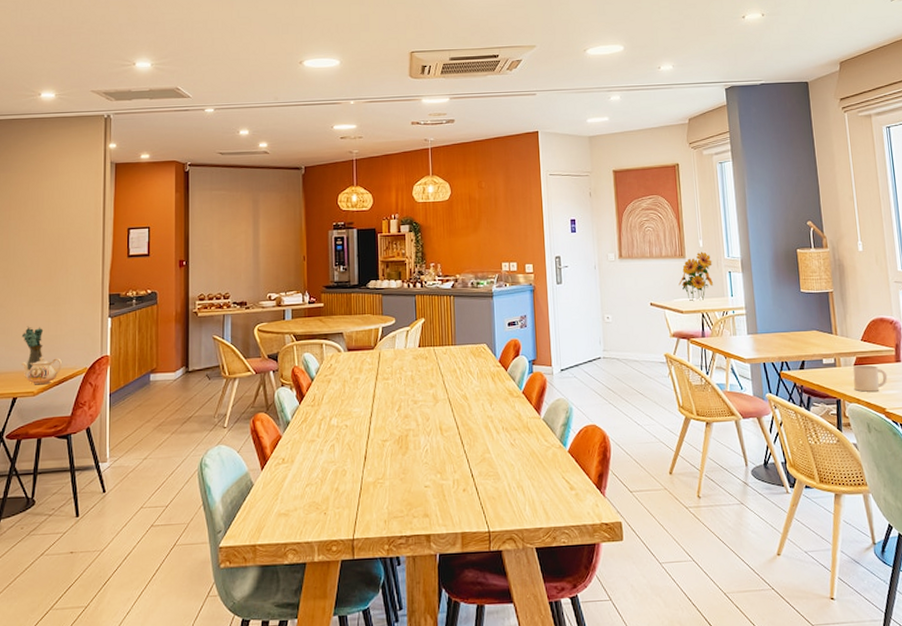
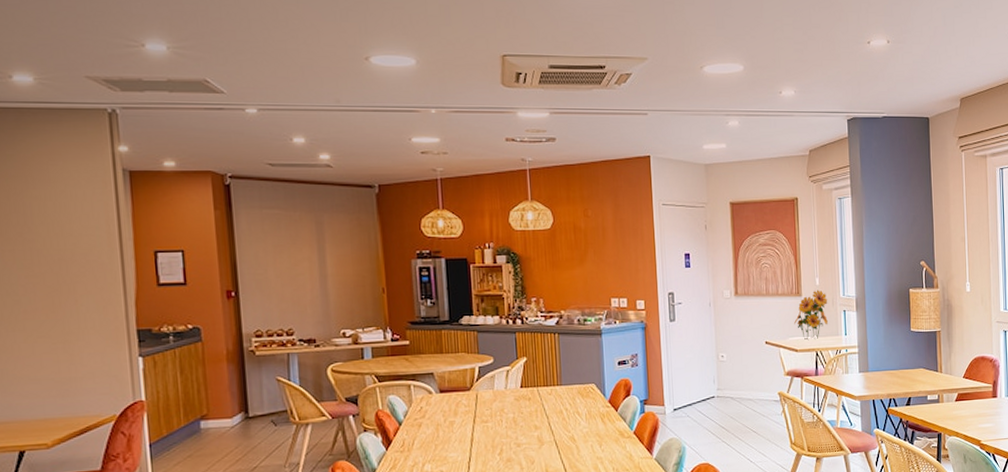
teapot: present [20,356,63,385] -> none [25,402,83,436]
vase: present [21,326,44,371] -> none [22,367,55,419]
mug: present [853,365,888,392] -> none [953,400,985,426]

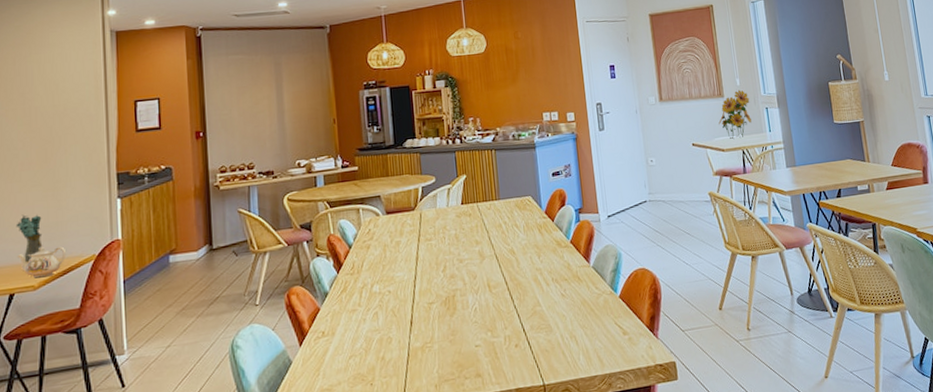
vase: none [22,367,55,419] -> present [16,214,43,263]
teapot: none [25,402,83,436] -> present [16,246,67,278]

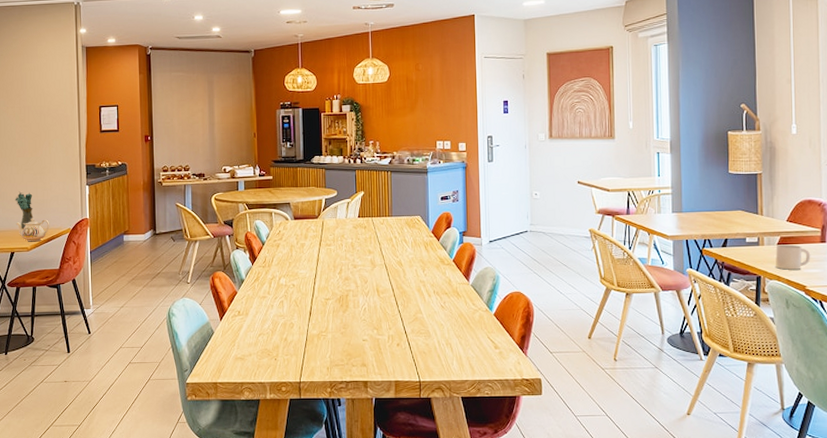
flower bouquet: present [718,90,752,139] -> none [607,133,641,180]
mug: none [885,188,918,215] -> present [775,244,811,270]

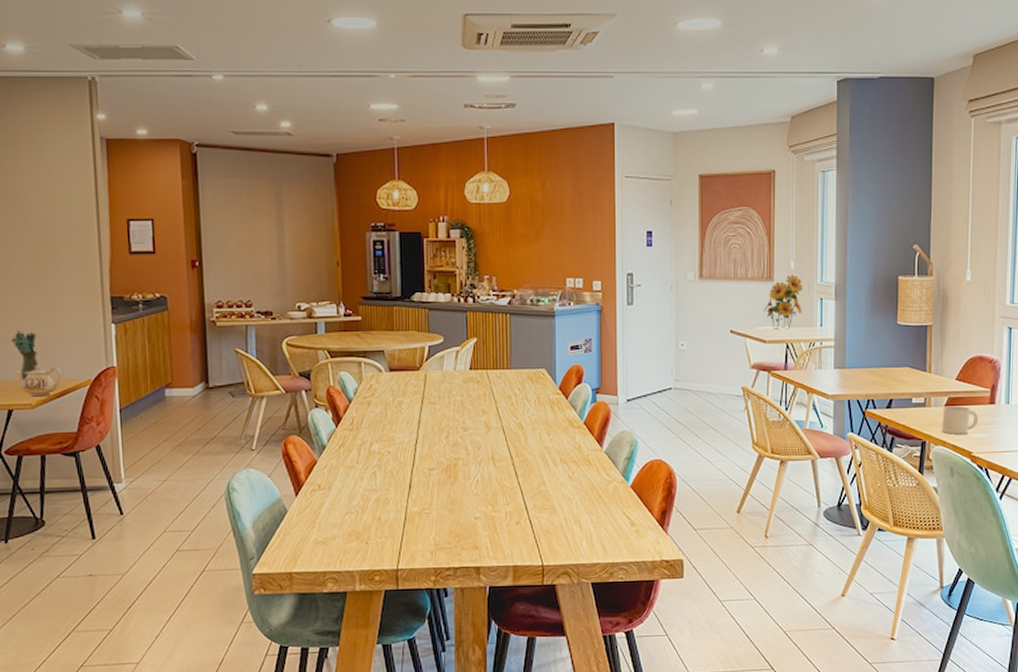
flower bouquet: none [607,133,641,180] -> present [764,274,803,329]

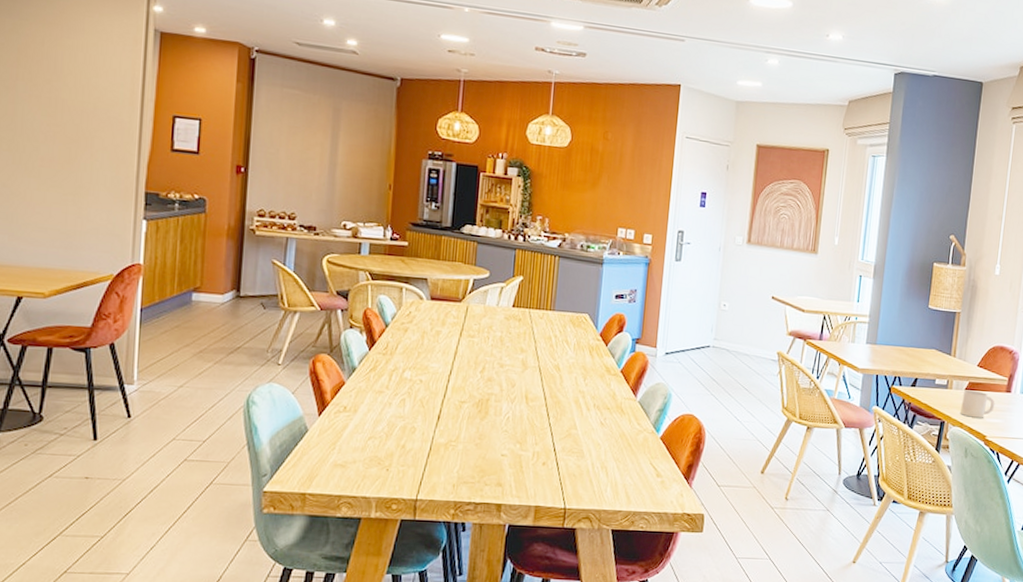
vase: present [11,330,39,380] -> none [30,214,59,268]
teapot: present [13,365,63,397] -> none [28,253,83,287]
flower bouquet: present [764,274,803,329] -> none [805,250,845,302]

